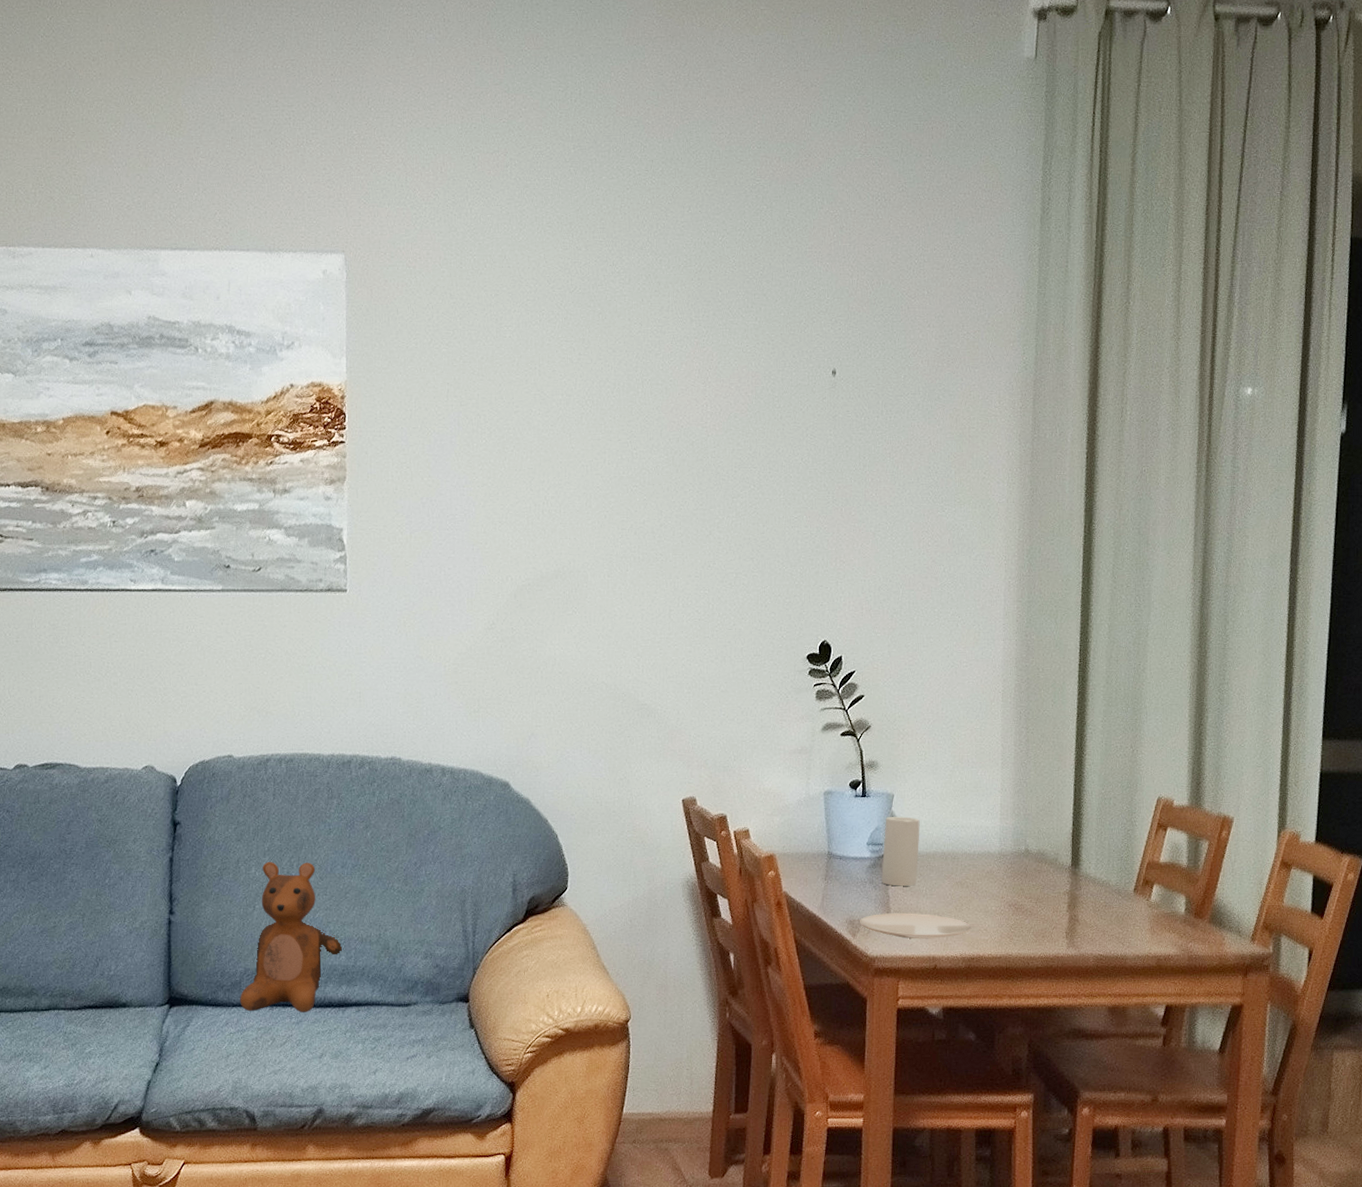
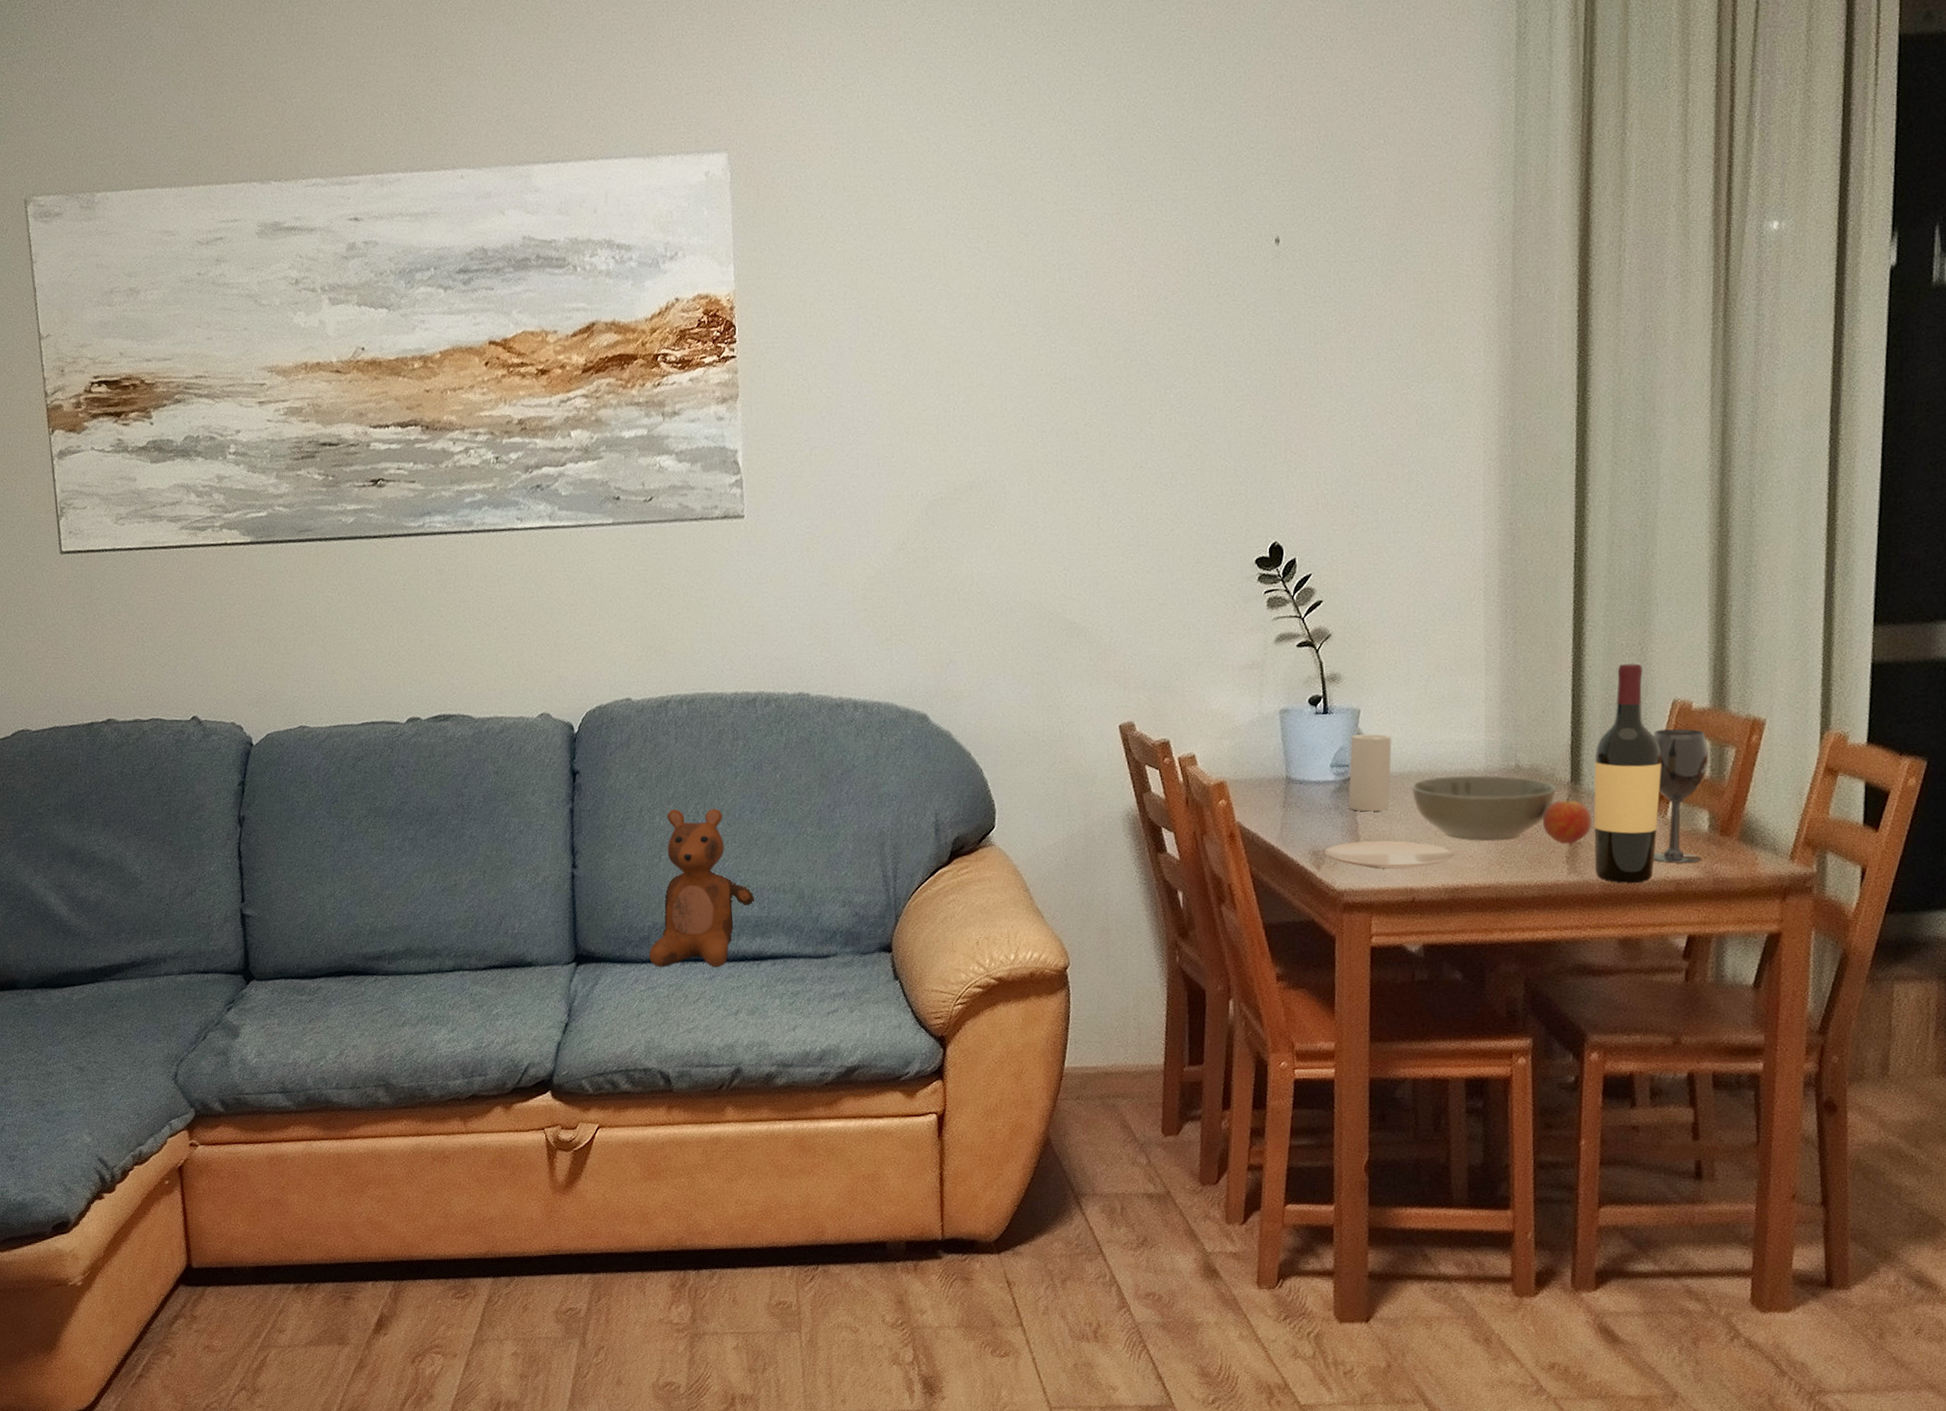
bowl: none [936,857,1060,917] -> present [1411,775,1557,842]
fruit: none [1046,876,1089,921] -> present [1542,794,1592,845]
wine bottle: none [1089,764,1148,957] -> present [1594,663,1662,883]
wine glass: none [1138,823,1187,942] -> present [1652,729,1710,864]

